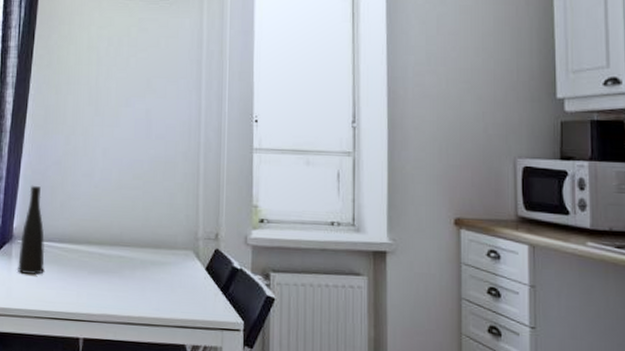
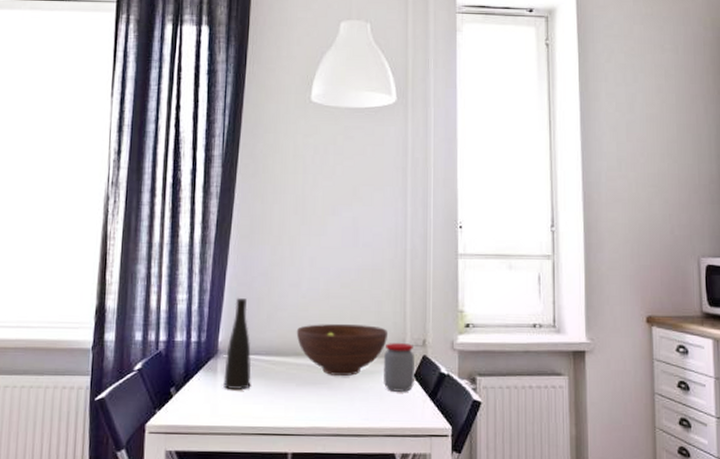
fruit bowl: none [88,214,181,266] -> present [296,324,389,376]
jar: none [175,235,207,285] -> present [384,343,414,392]

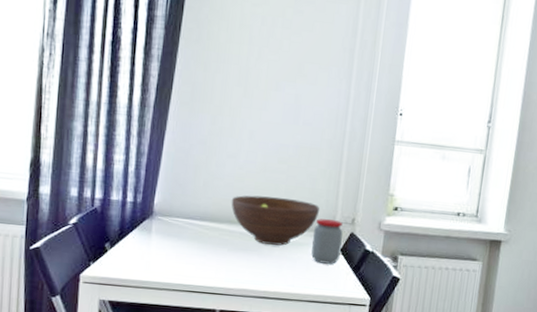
vase: present [223,297,252,390] -> none [157,162,186,250]

